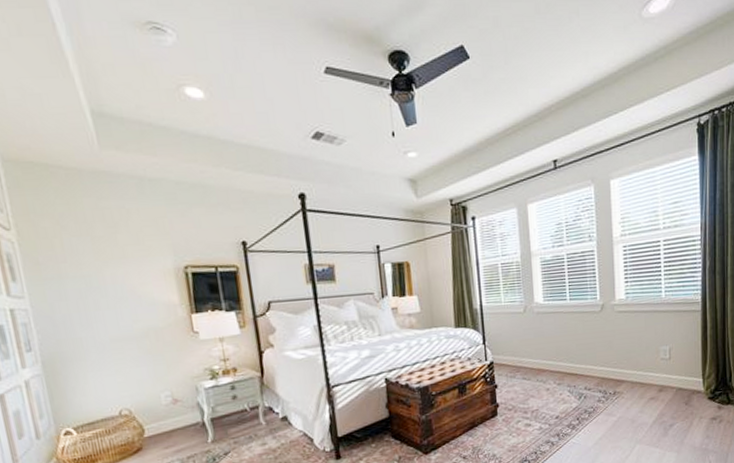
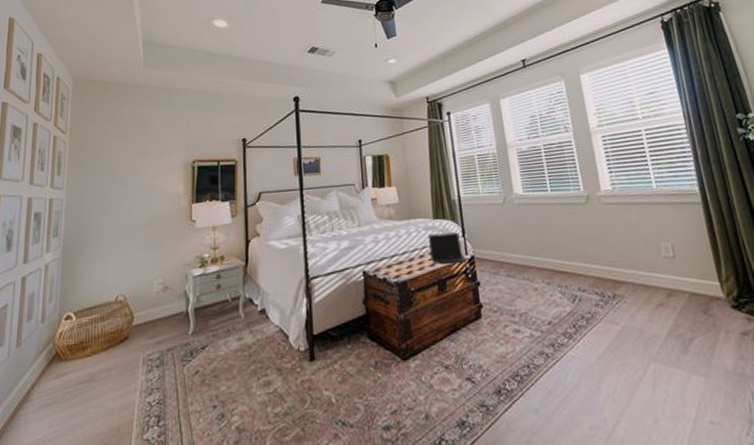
laptop: none [449,340,486,371] -> present [427,232,467,265]

